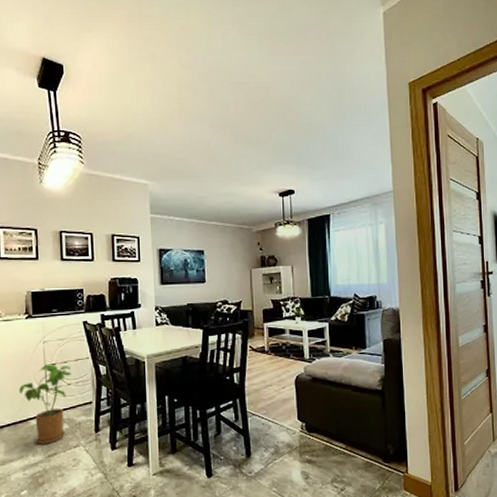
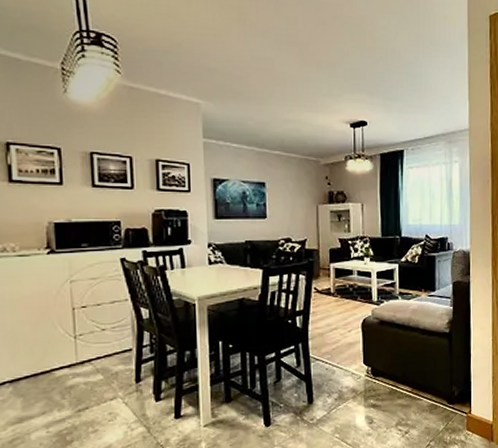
house plant: present [19,364,72,444] -> none [40,306,107,398]

